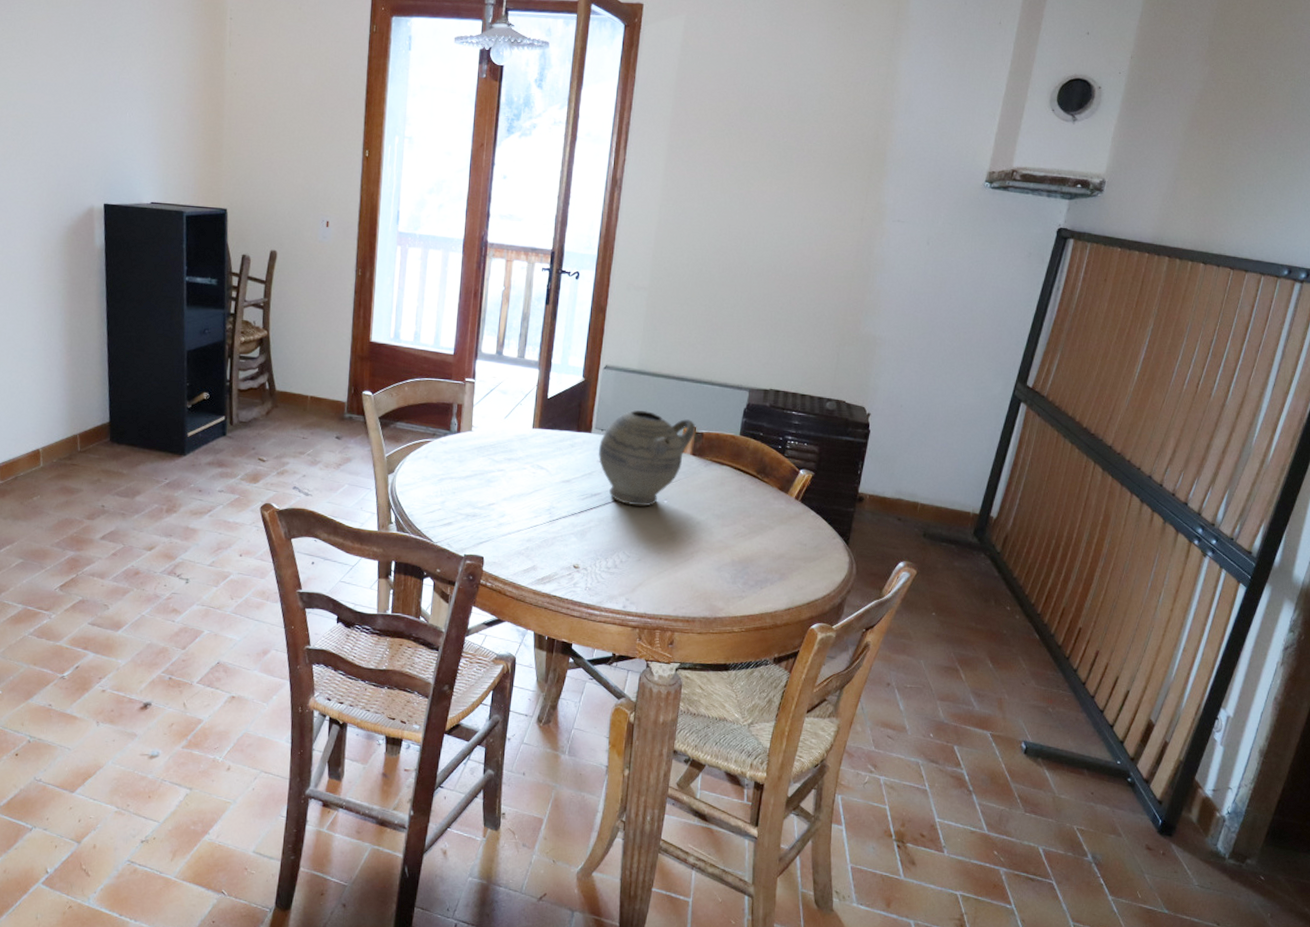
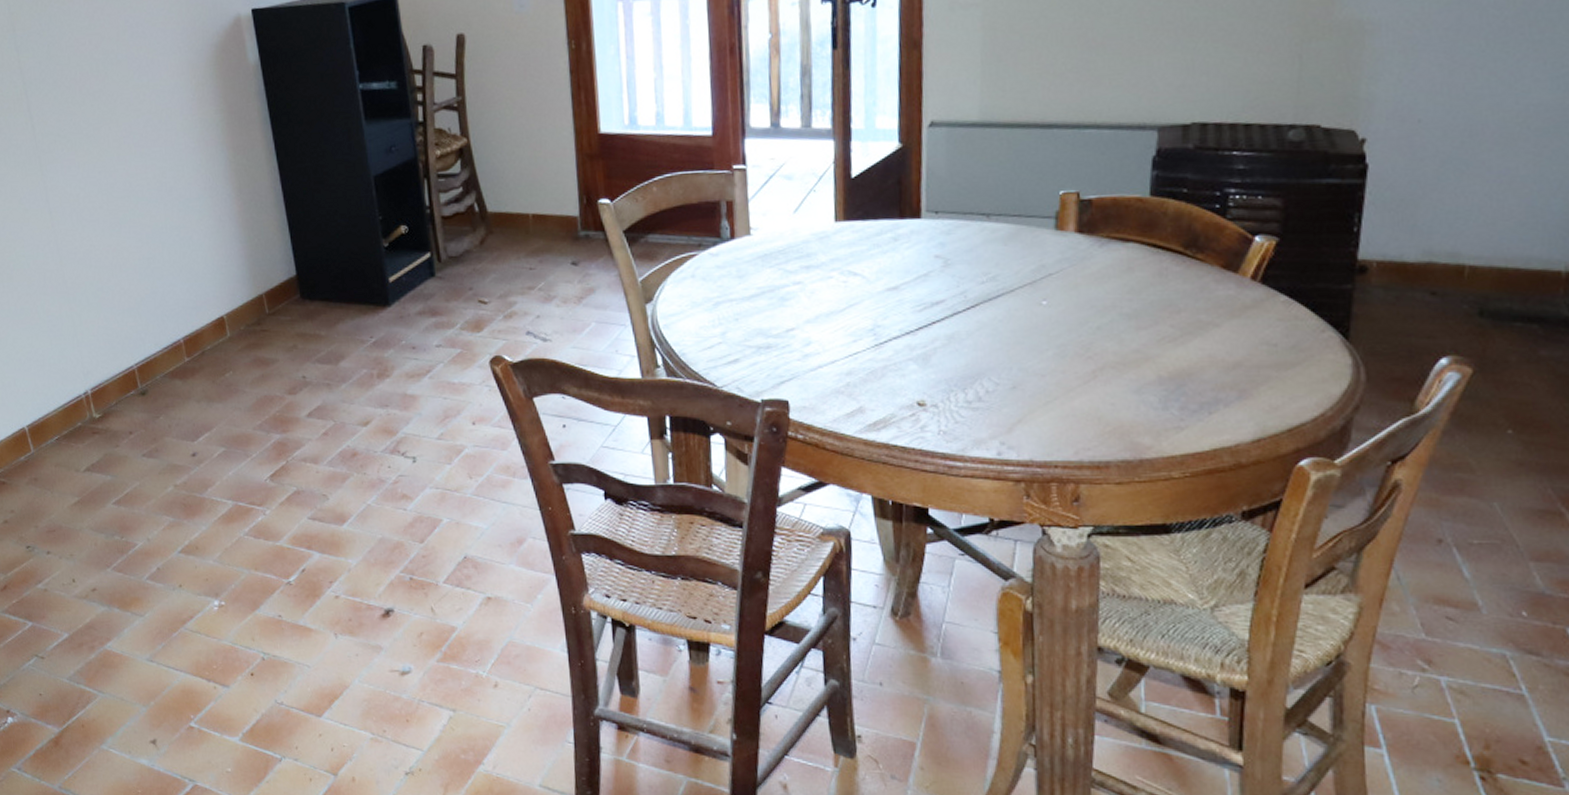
ceramic jug: present [598,410,696,507] -> none [933,178,1079,313]

